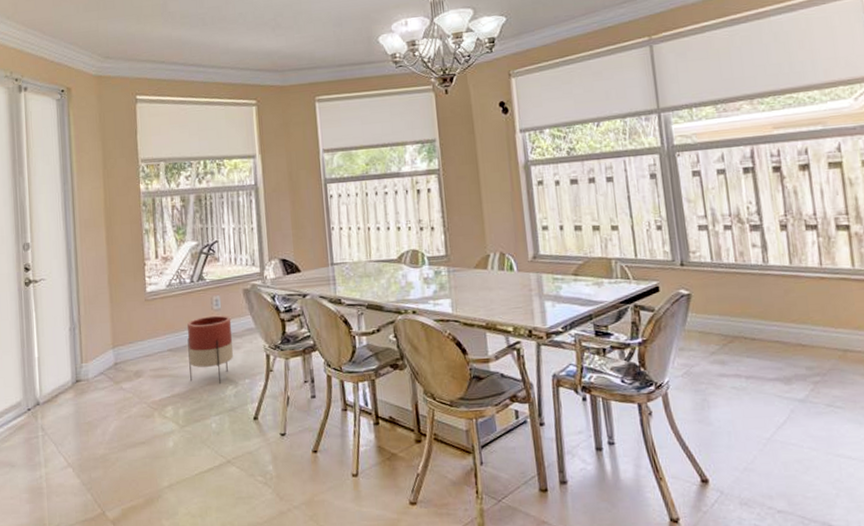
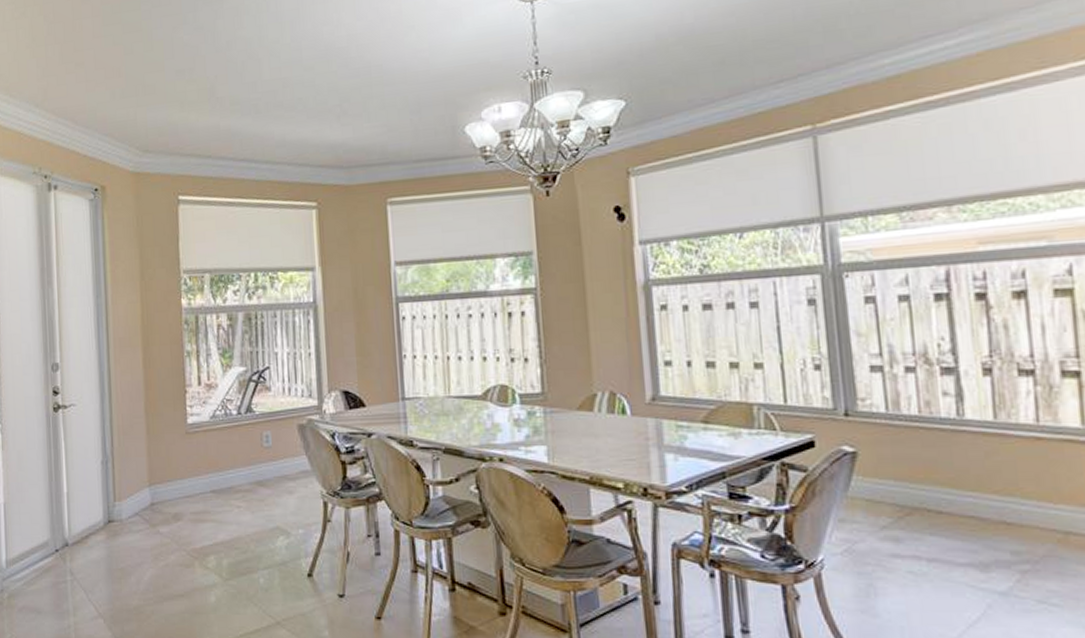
planter: present [187,315,234,385] -> none [233,453,286,534]

